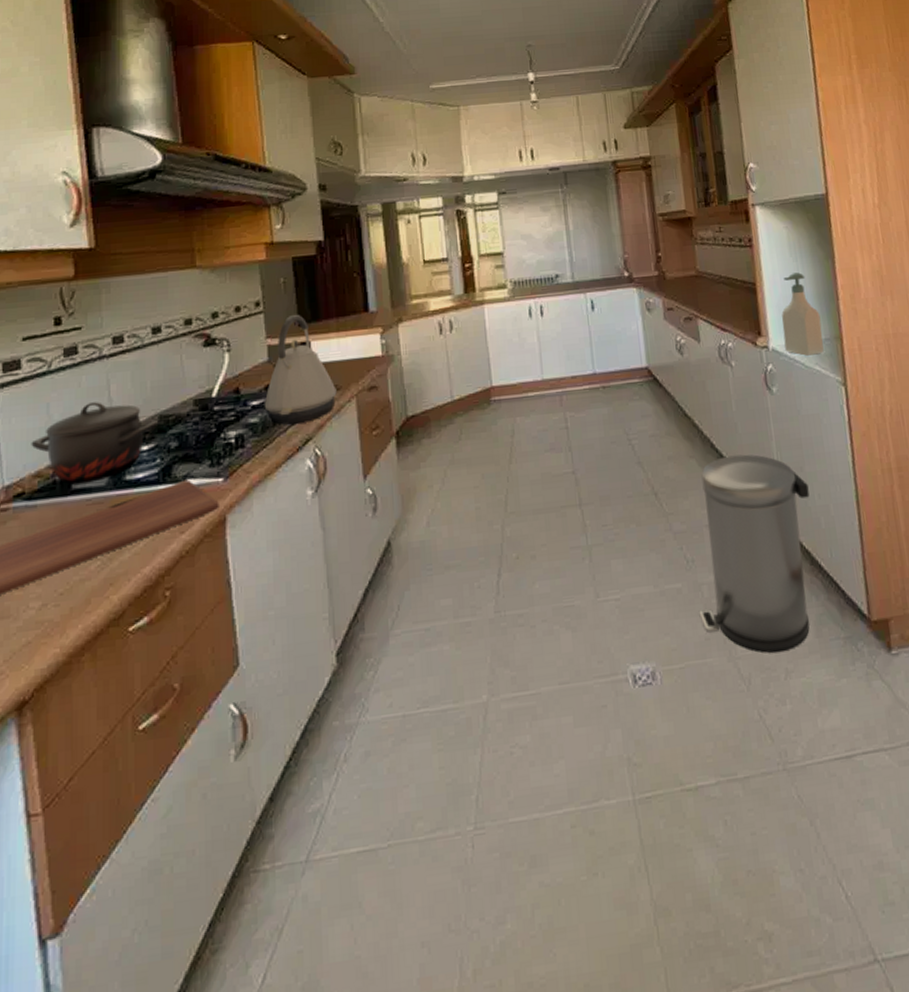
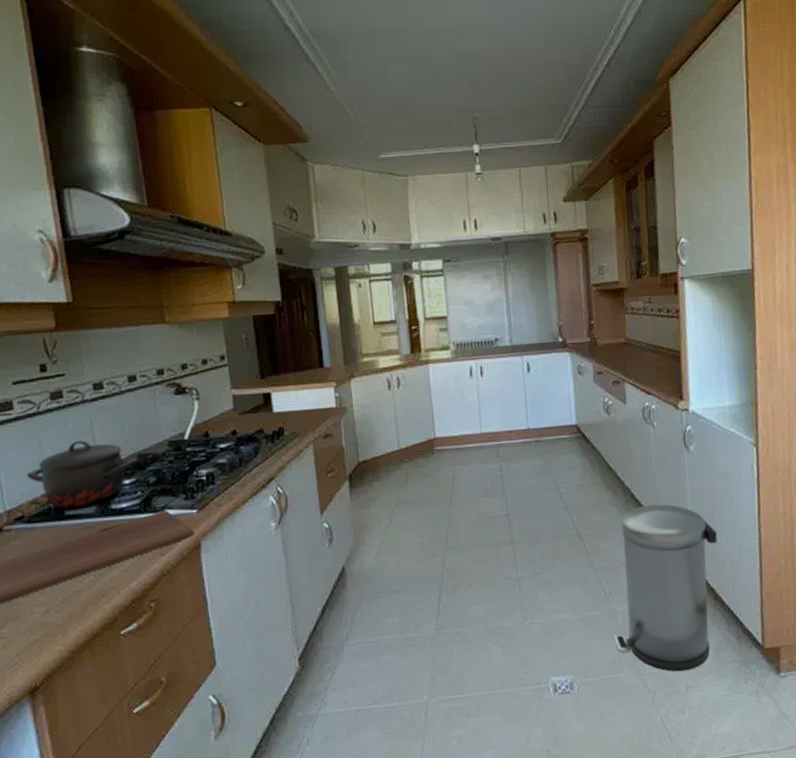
kettle: present [264,314,337,426] -> none [231,368,296,467]
soap bottle: present [781,272,824,357] -> none [702,342,740,420]

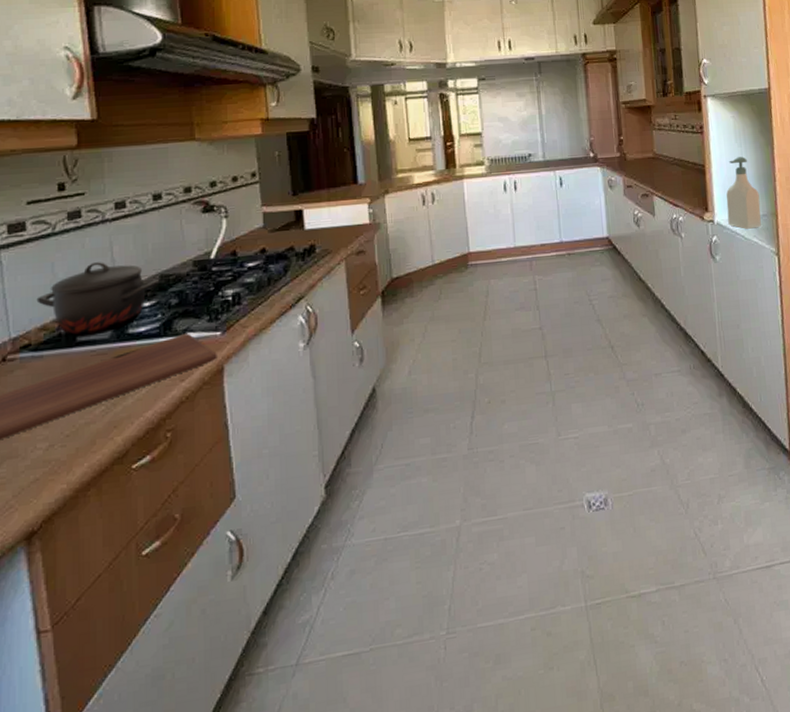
pedal bin: present [613,504,717,672] -> none [646,313,744,482]
soap bottle: none [702,342,740,420] -> present [726,157,761,230]

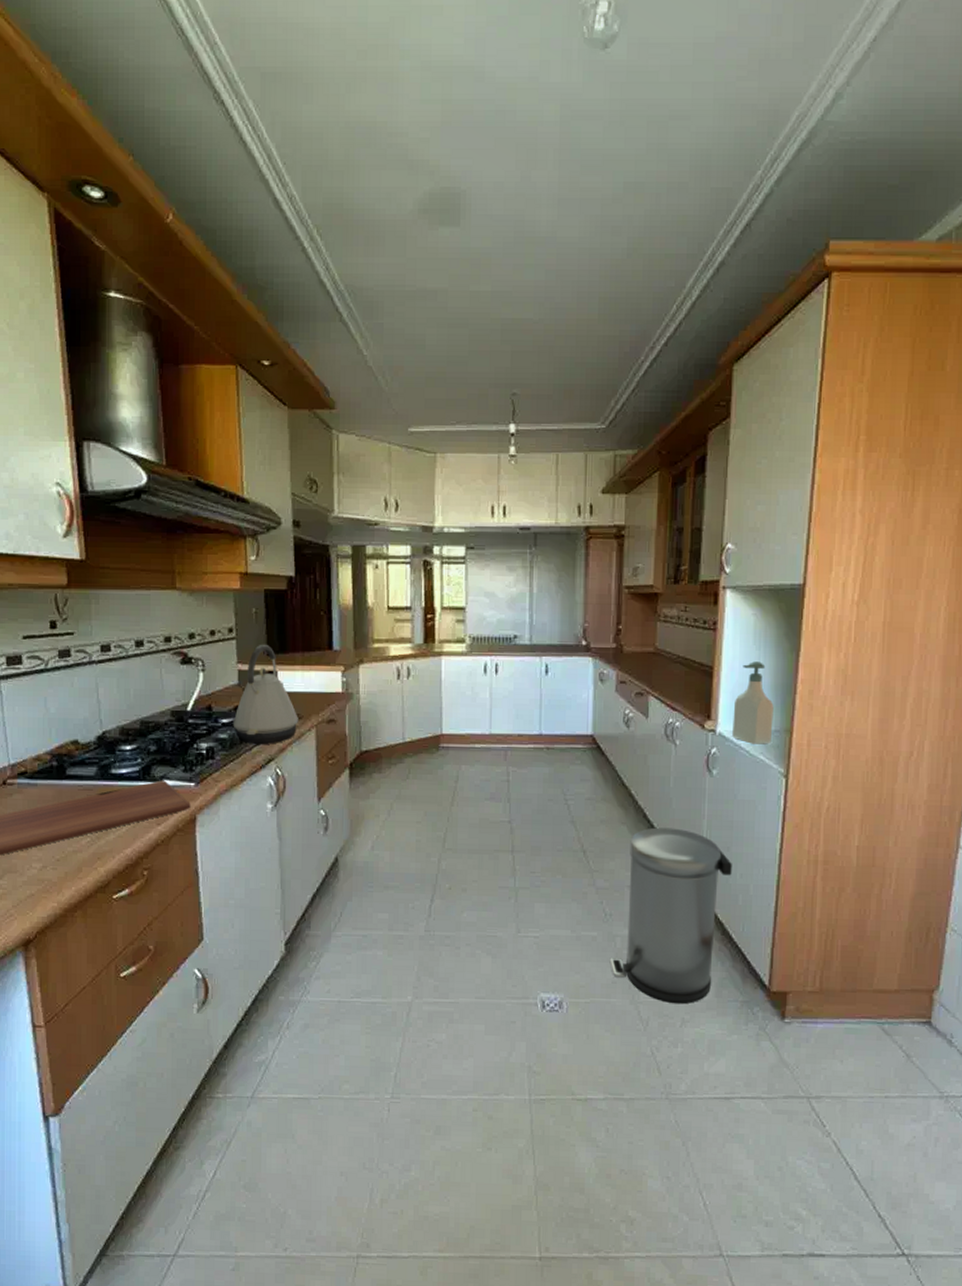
cooking pot: present [36,262,159,338] -> none [31,702,139,771]
kettle: none [259,184,327,285] -> present [233,644,299,745]
pedal bin: none [646,313,744,482] -> present [609,827,732,1004]

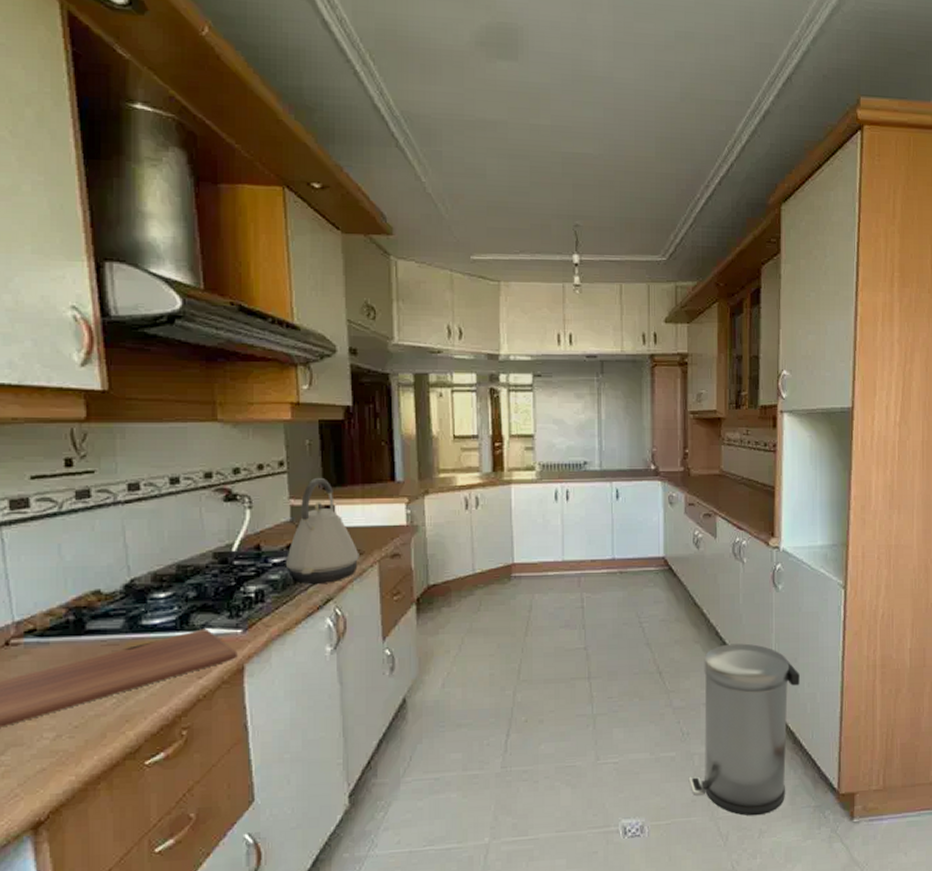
soap bottle: present [732,661,774,746] -> none [795,480,831,560]

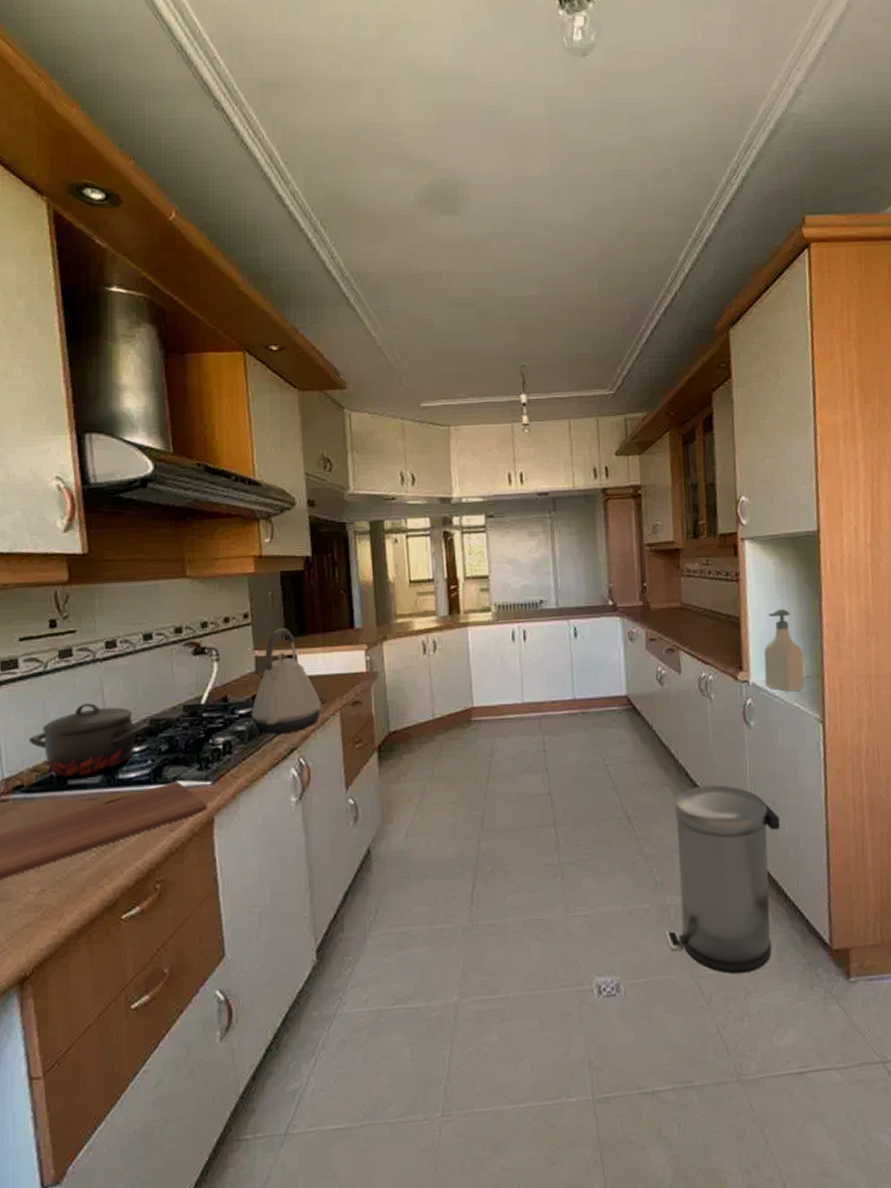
cooking pot: none [42,547,175,625] -> present [28,703,149,781]
soap bottle: none [795,480,831,560] -> present [764,609,804,693]

